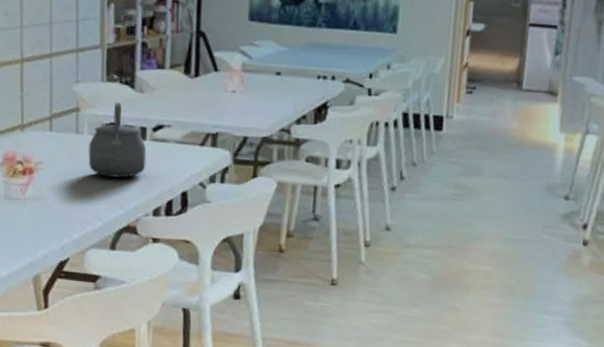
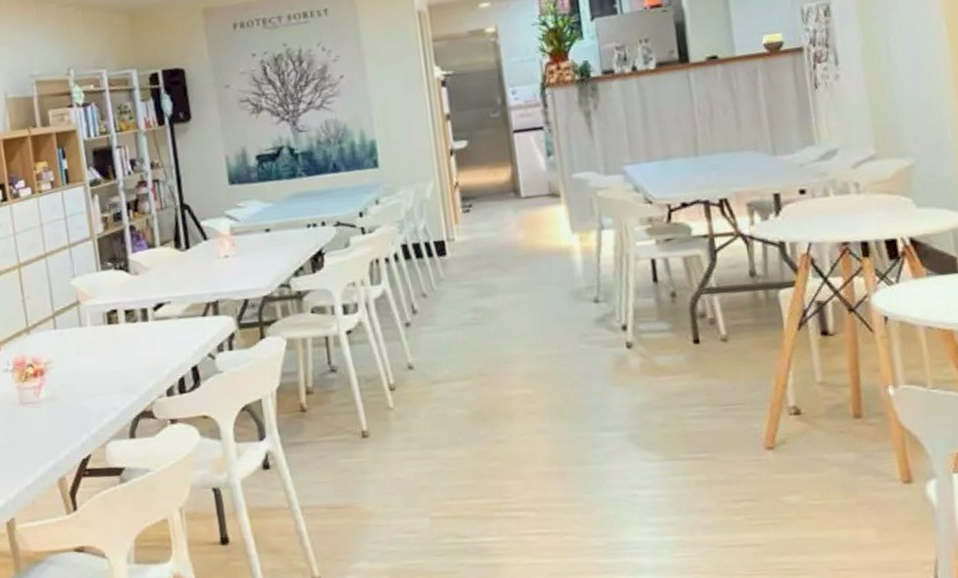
tea kettle: present [88,102,147,178] -> none [93,288,152,365]

